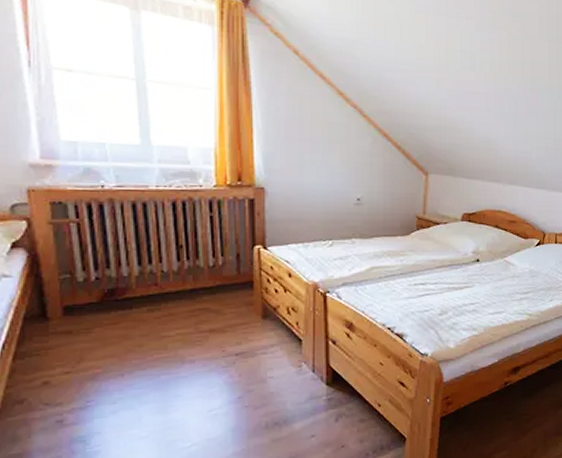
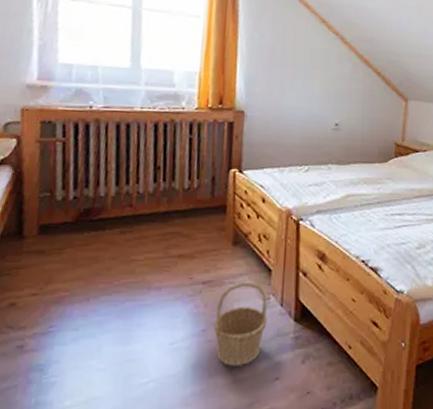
basket: none [250,351,301,428] -> present [213,281,268,366]

